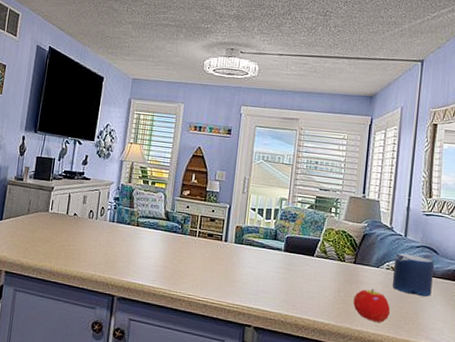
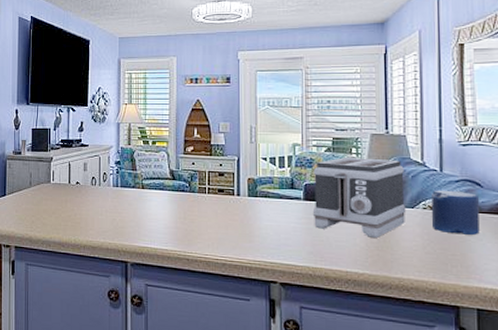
toaster: none [290,215,375,292] -> present [312,156,407,238]
fruit: present [353,288,391,323] -> none [389,231,434,267]

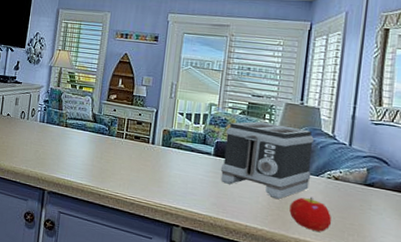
fruit: none [389,231,434,267] -> present [289,197,332,232]
candle: present [431,190,480,235] -> none [334,162,384,209]

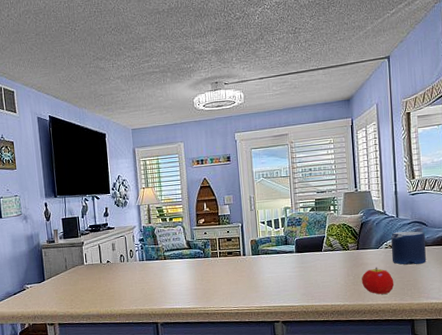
toaster: present [220,121,314,199] -> none [301,212,373,276]
candle: none [334,162,384,209] -> present [391,231,426,265]

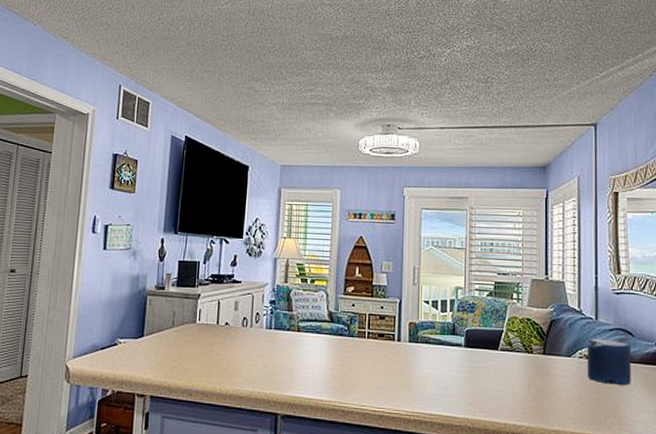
fruit: present [362,267,394,295] -> none [547,381,589,419]

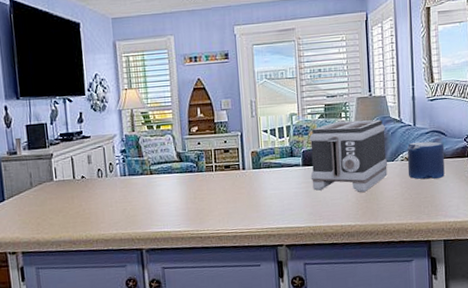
toaster: none [473,302,564,388] -> present [309,119,388,192]

